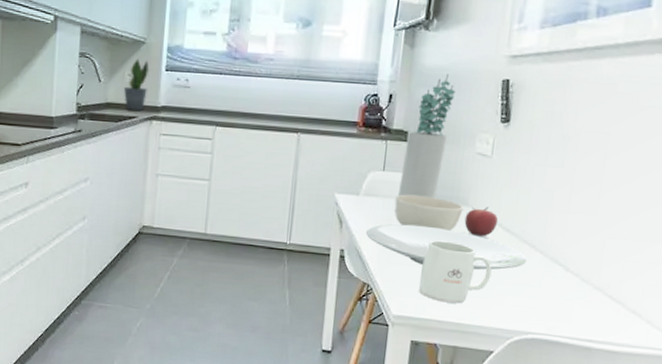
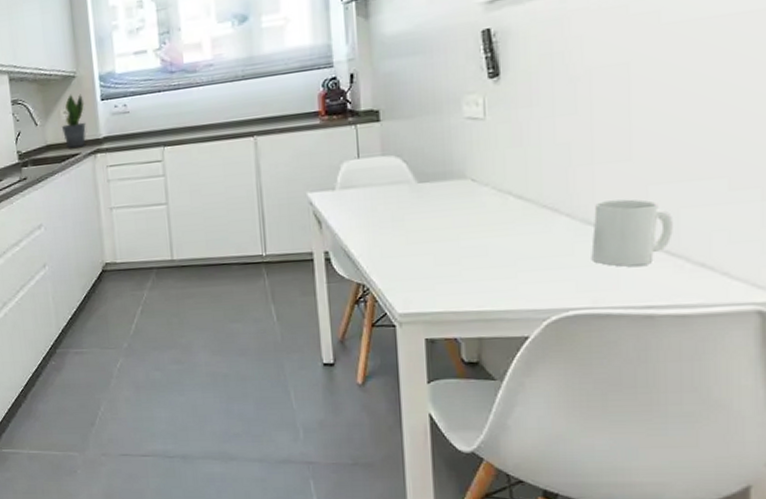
plate: present [366,223,528,270] -> none [351,208,552,253]
bowl: present [394,194,464,232] -> none [377,175,461,214]
vase: present [397,74,456,199] -> none [379,38,428,183]
mug: present [418,240,492,304] -> none [422,221,510,291]
fruit: present [464,206,499,237] -> none [464,174,507,211]
cup: none [553,245,619,305] -> present [591,199,673,267]

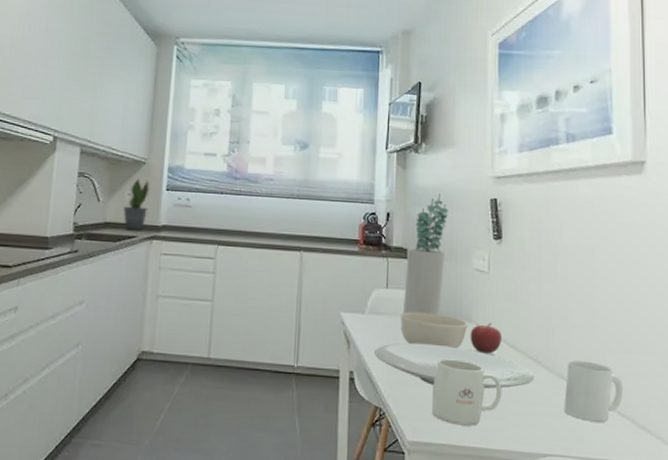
plate: none [351,208,552,253] -> present [374,342,535,389]
bowl: none [377,175,461,214] -> present [400,311,467,349]
vase: none [379,38,428,183] -> present [402,193,449,316]
mug: none [422,221,510,291] -> present [431,358,502,426]
fruit: none [464,174,507,211] -> present [470,322,503,354]

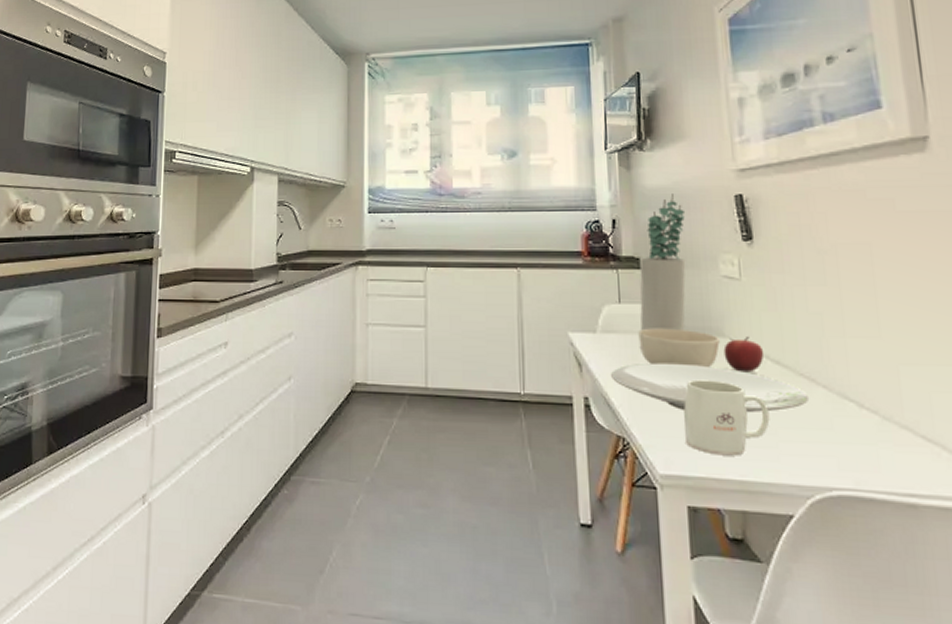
potted plant: present [123,178,149,230] -> none [326,203,350,256]
cup: present [564,360,623,422] -> none [849,376,927,449]

